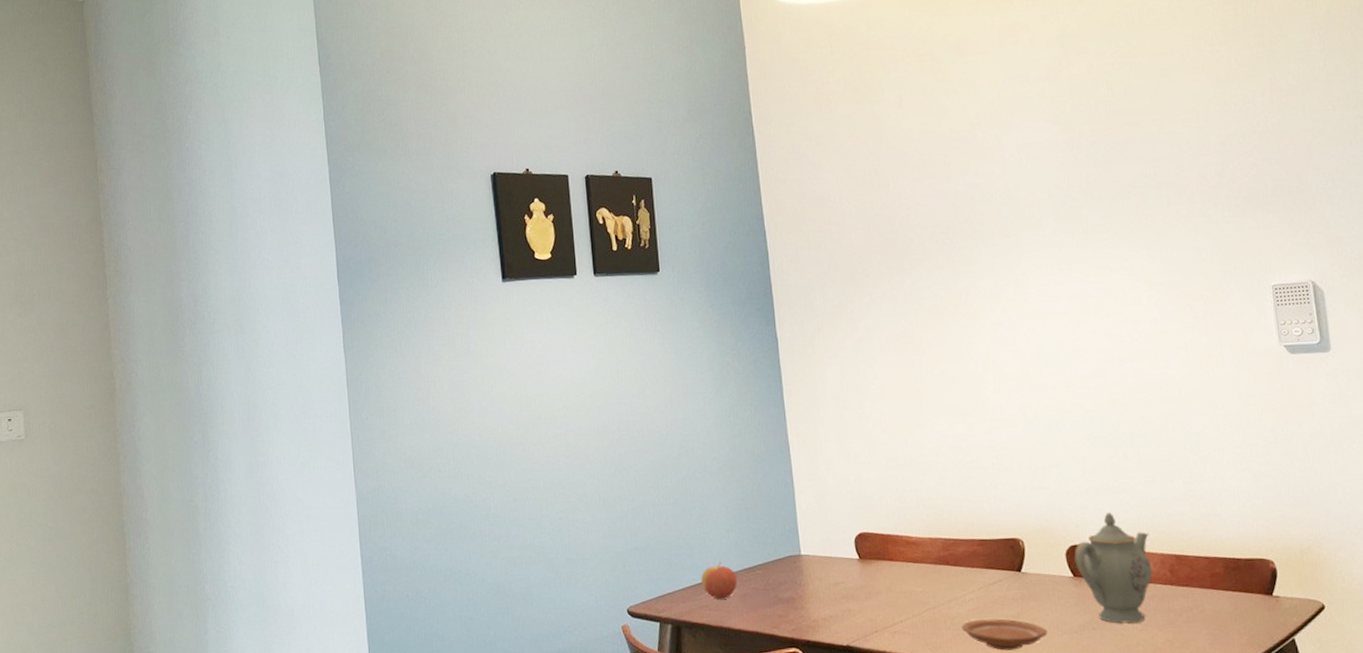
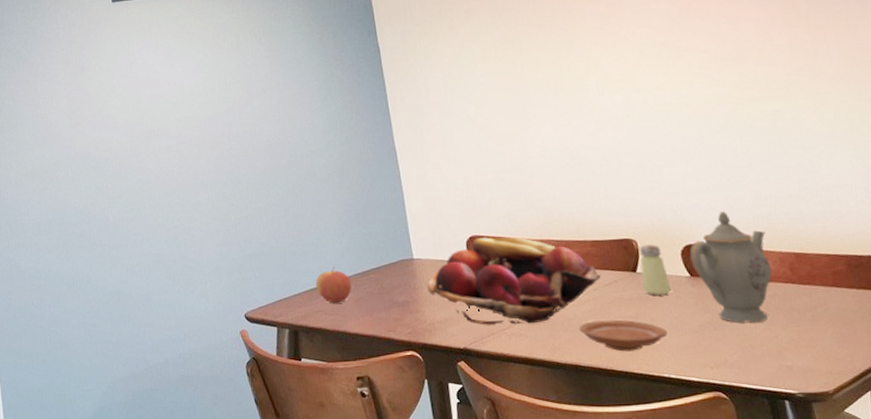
fruit basket: none [813,534,987,623] -> present [427,237,602,325]
saltshaker: none [1025,544,1055,595] -> present [639,245,672,295]

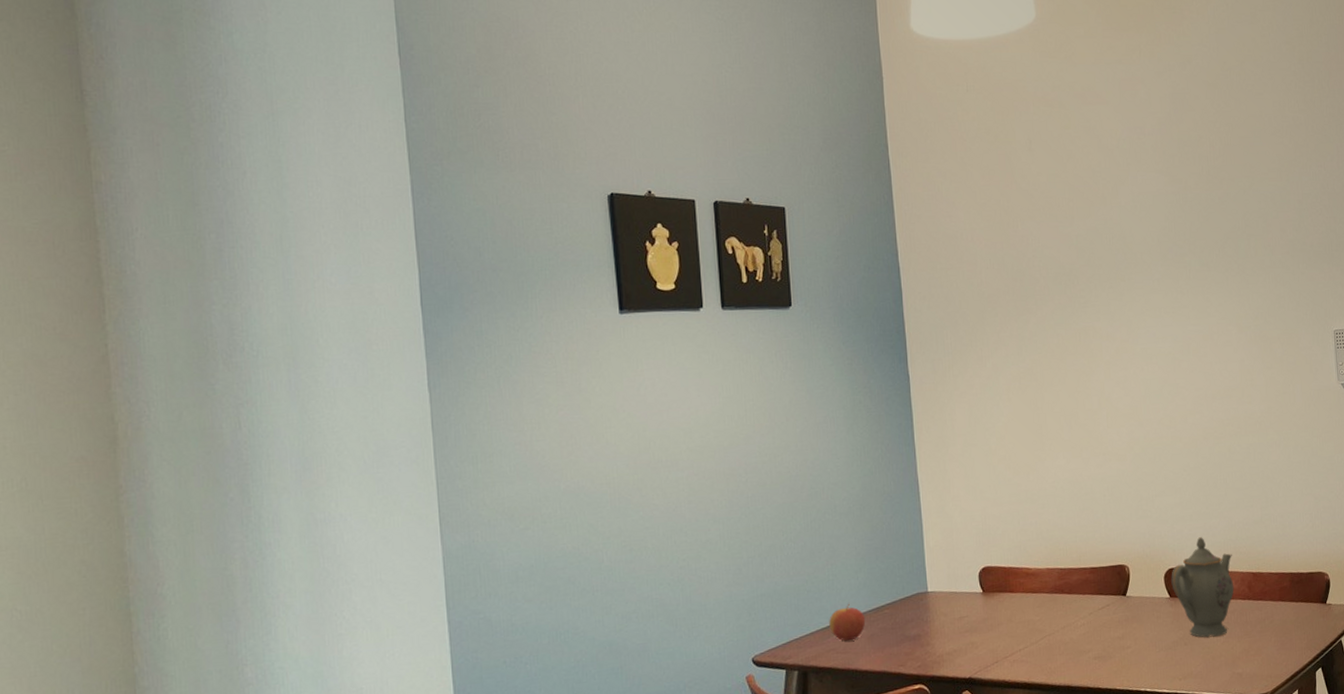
fruit basket: present [427,237,602,325] -> none [939,566,1097,654]
plate: present [578,319,668,352] -> none [1073,641,1147,671]
saltshaker: present [639,245,672,295] -> none [1130,569,1154,617]

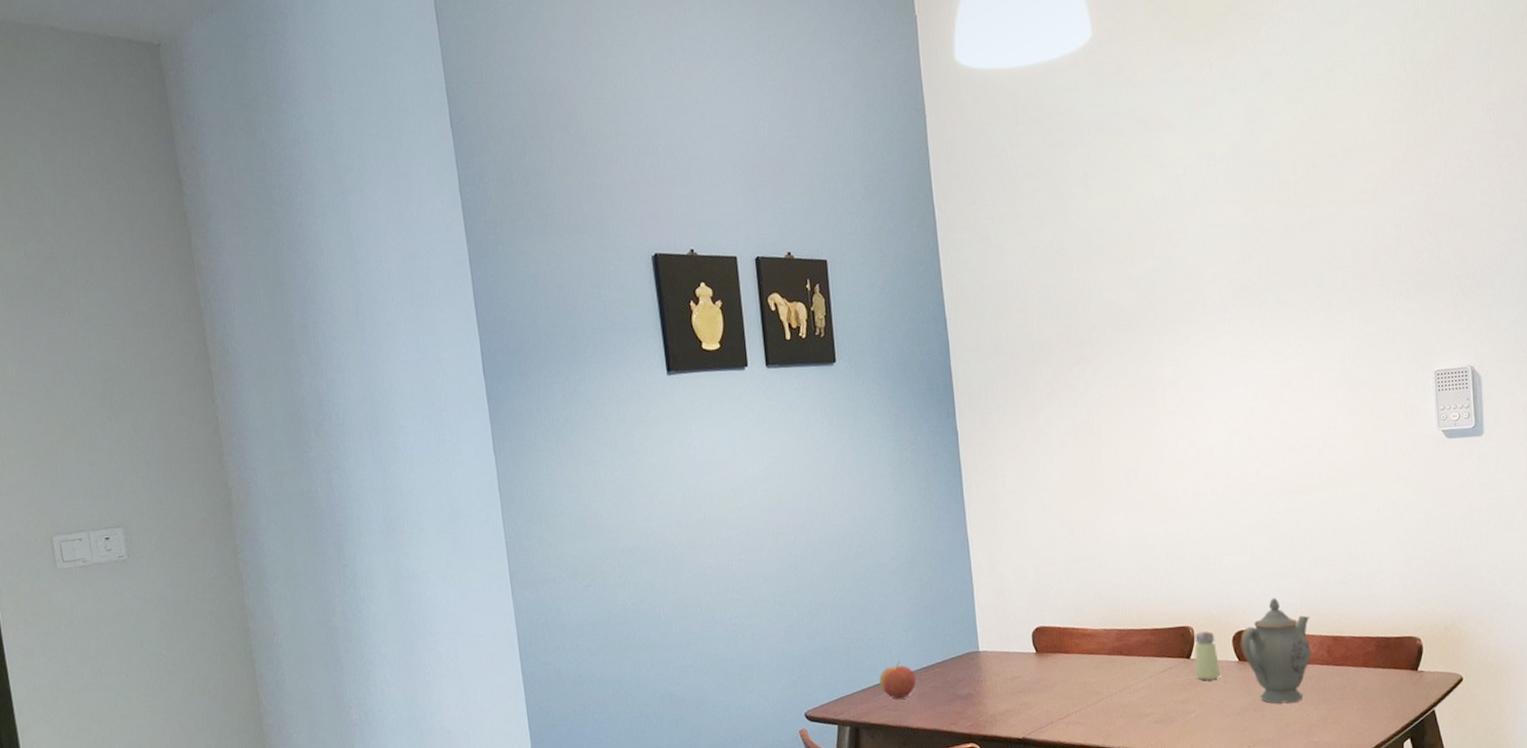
saltshaker: none [1130,569,1154,617] -> present [1194,631,1221,680]

